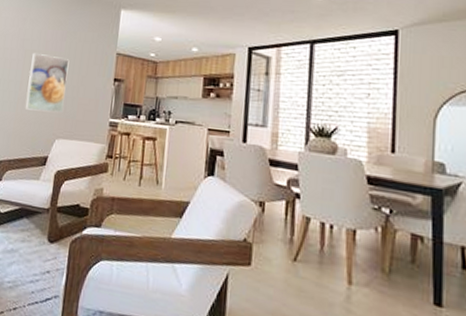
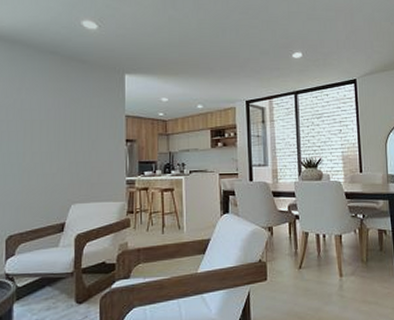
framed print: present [25,54,69,112] -> none [32,123,76,180]

